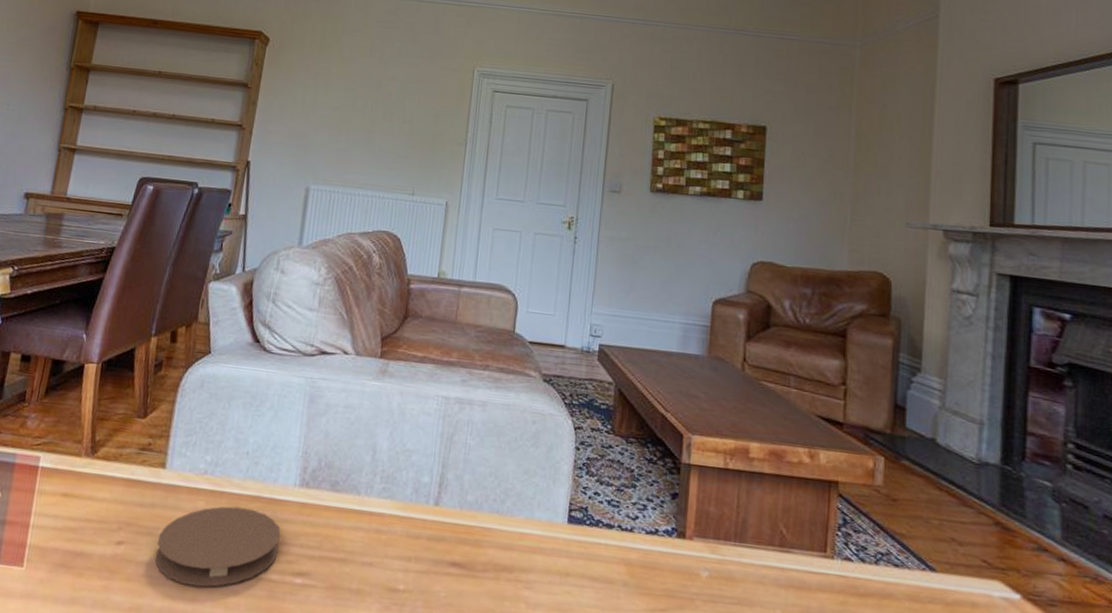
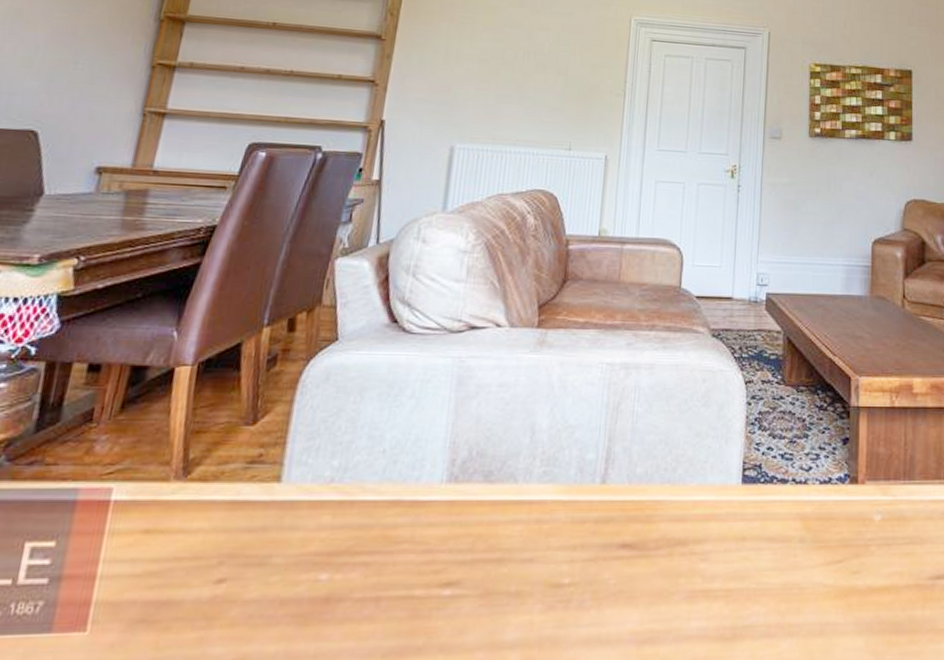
coaster: present [154,506,281,587] -> none [266,516,425,619]

